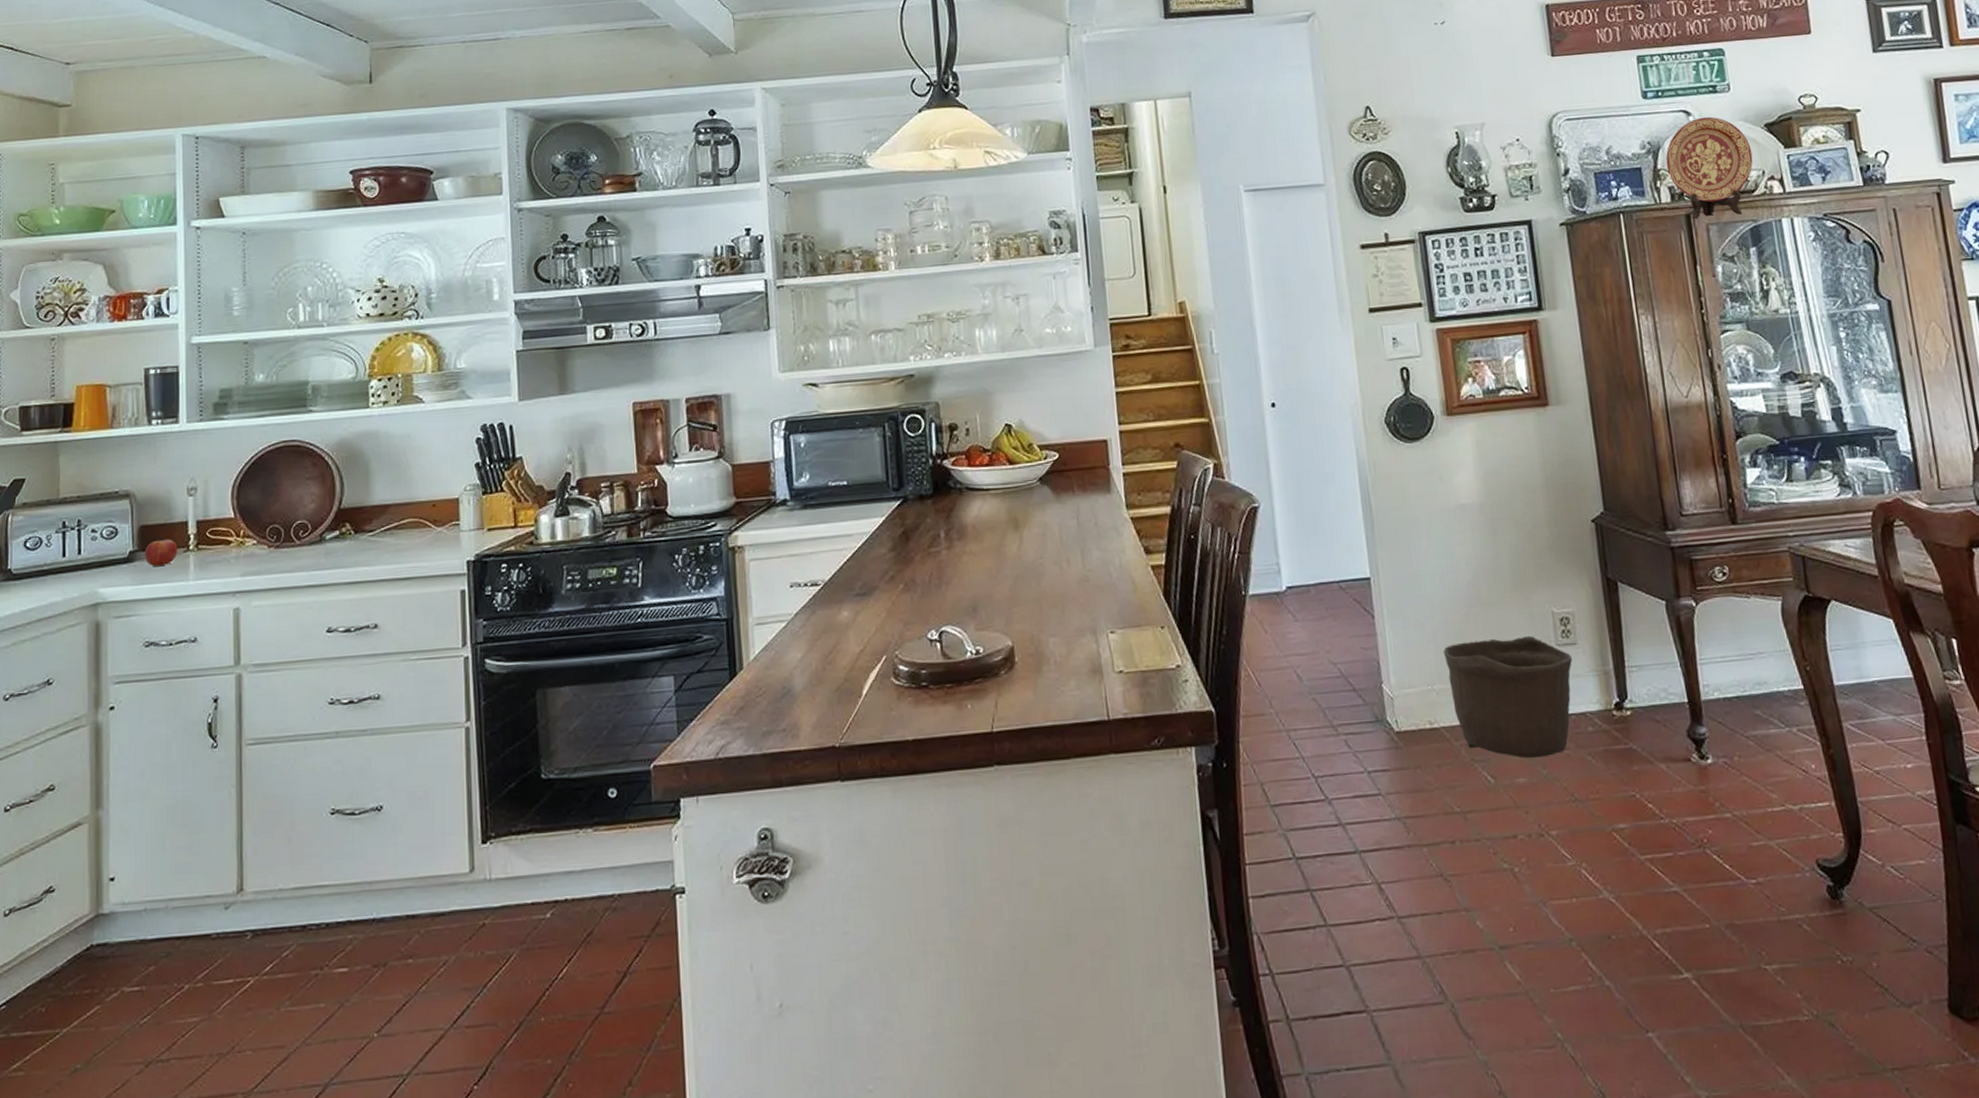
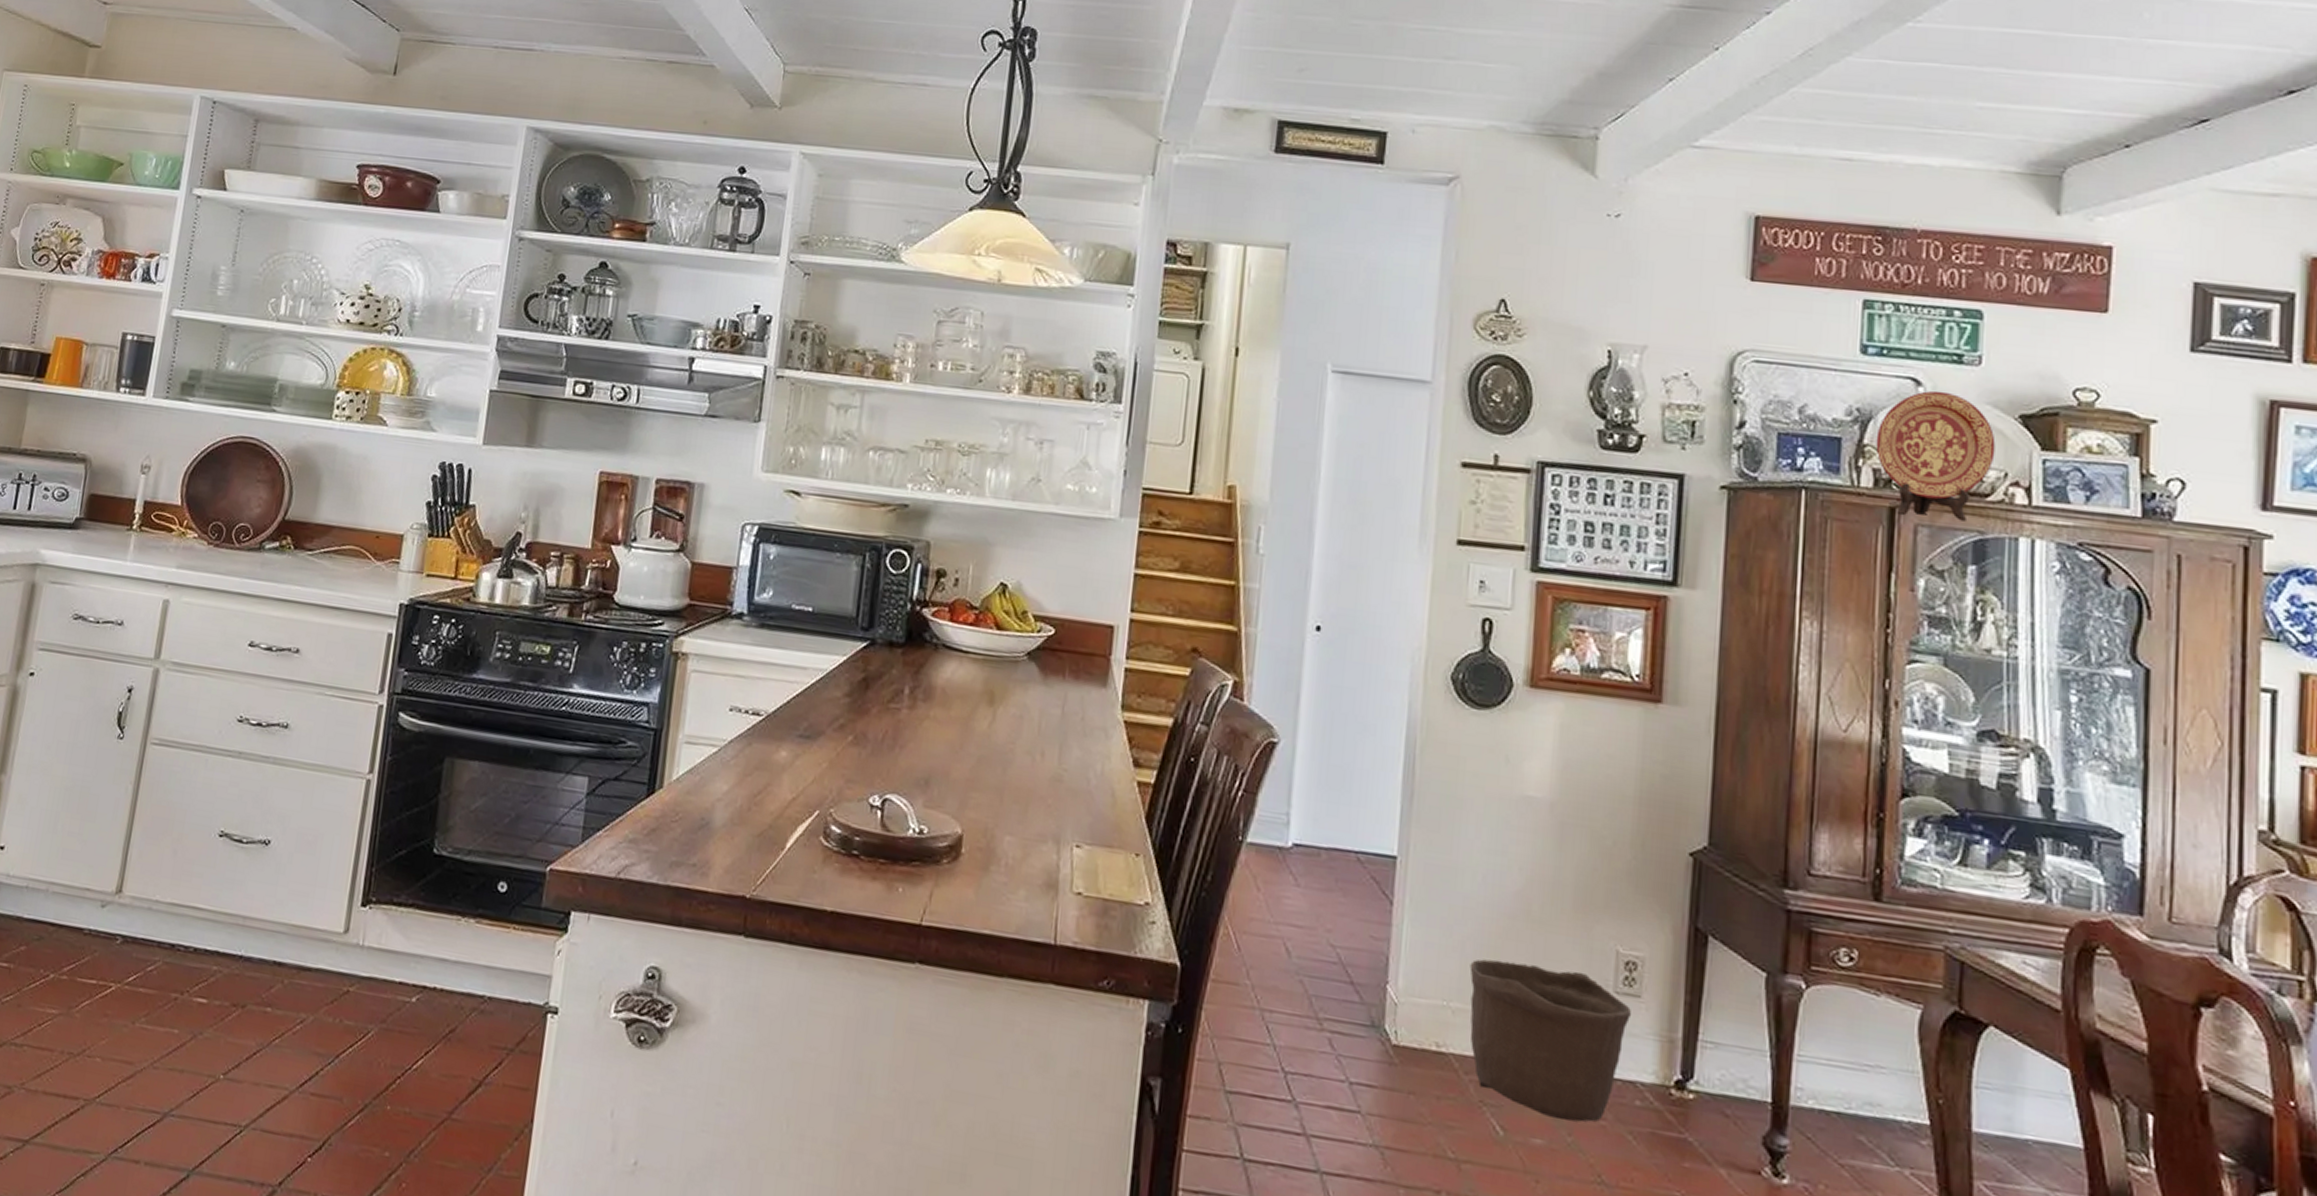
fruit: present [144,537,178,567] -> none [89,510,122,540]

